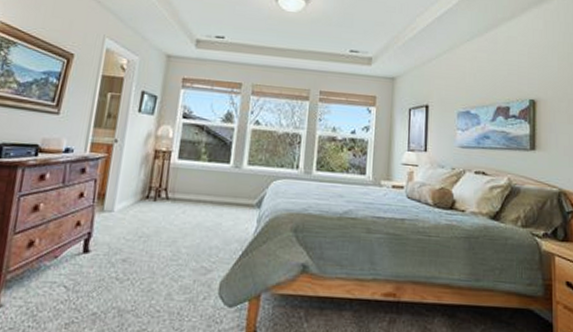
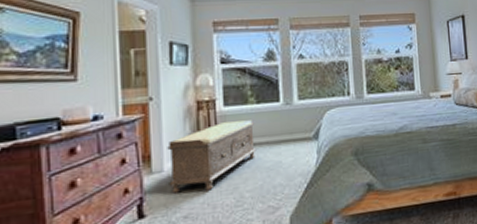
bench: none [115,174,204,239] -> present [167,120,257,194]

